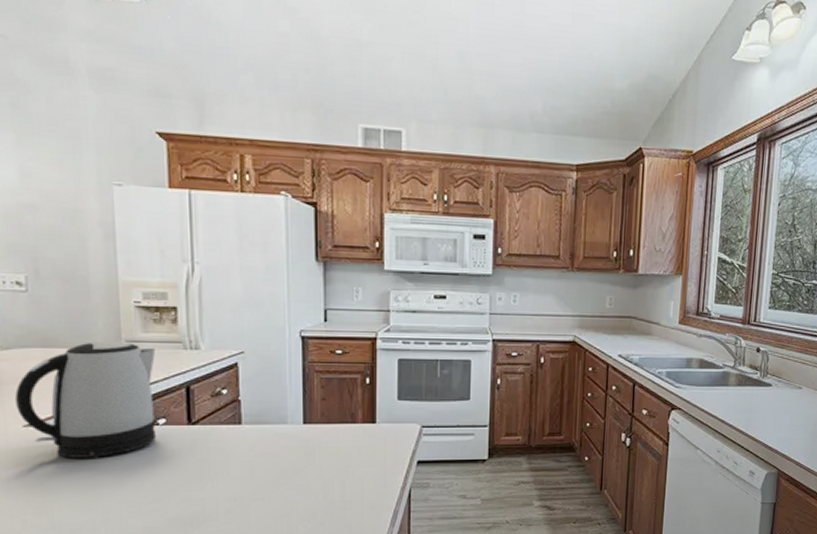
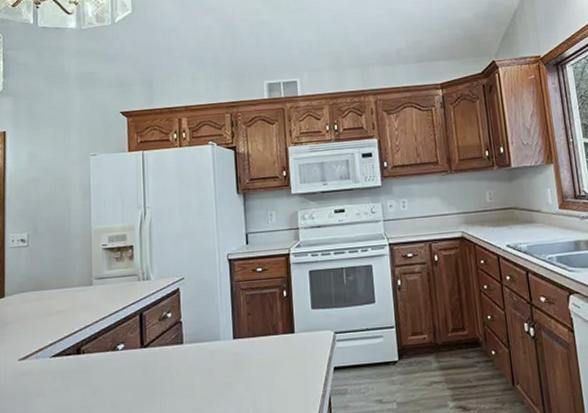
kettle: present [15,340,156,458] -> none [15,279,117,387]

